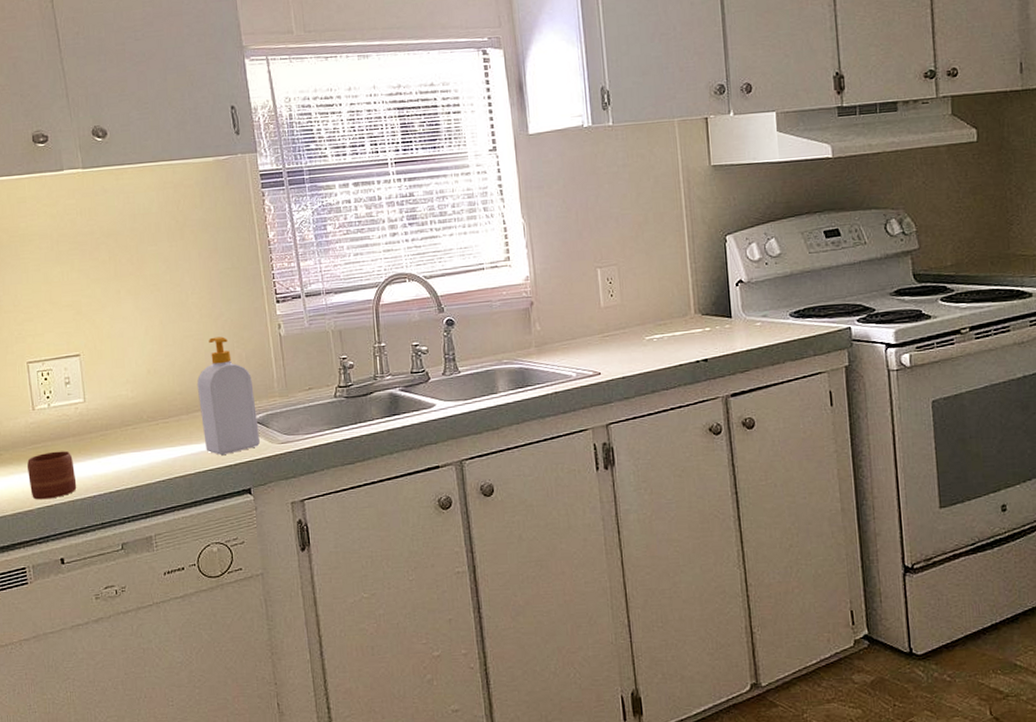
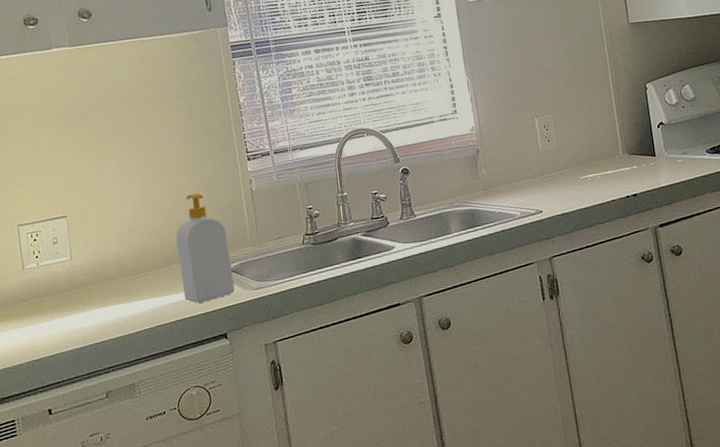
mug: present [27,451,77,500] -> none [17,306,64,355]

